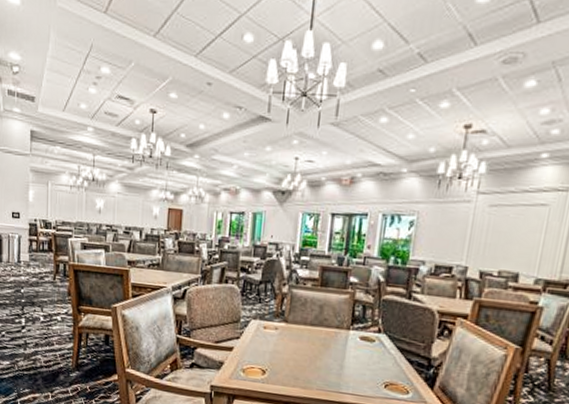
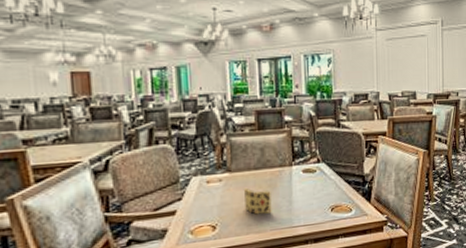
playing card: none [295,341,323,372] -> present [244,187,272,215]

